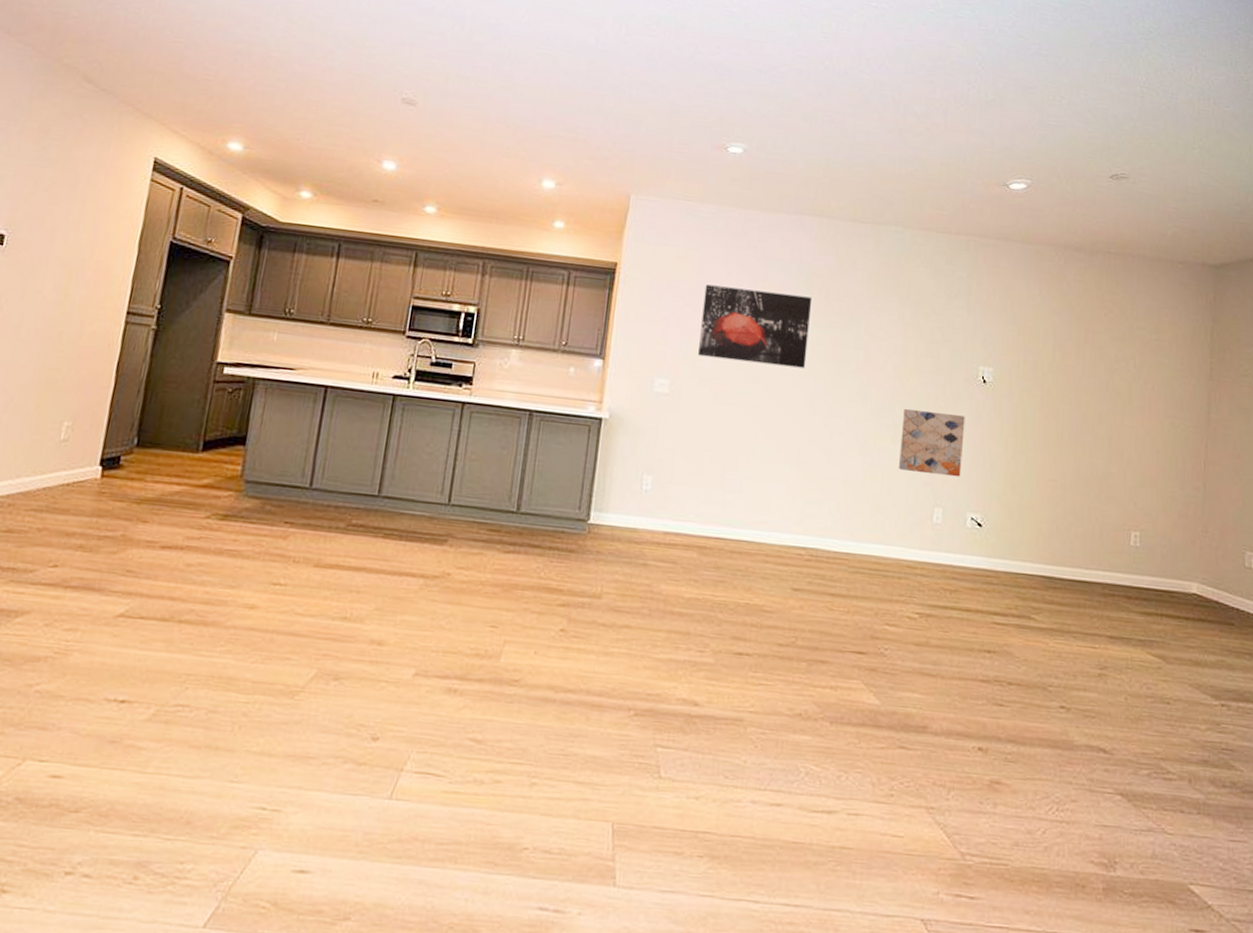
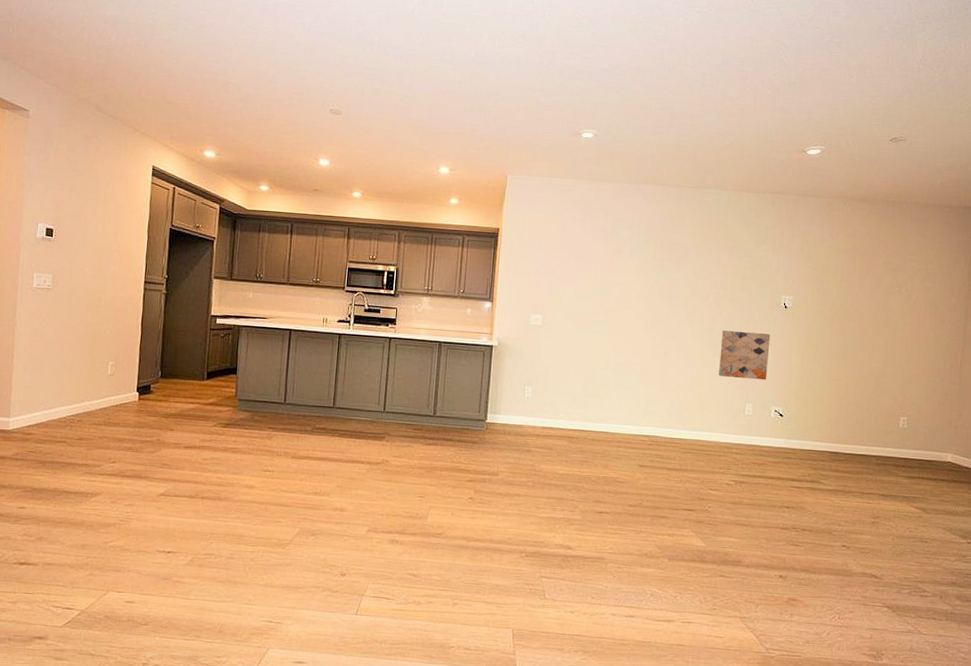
wall art: present [698,284,813,368] -> none [563,242,650,303]

